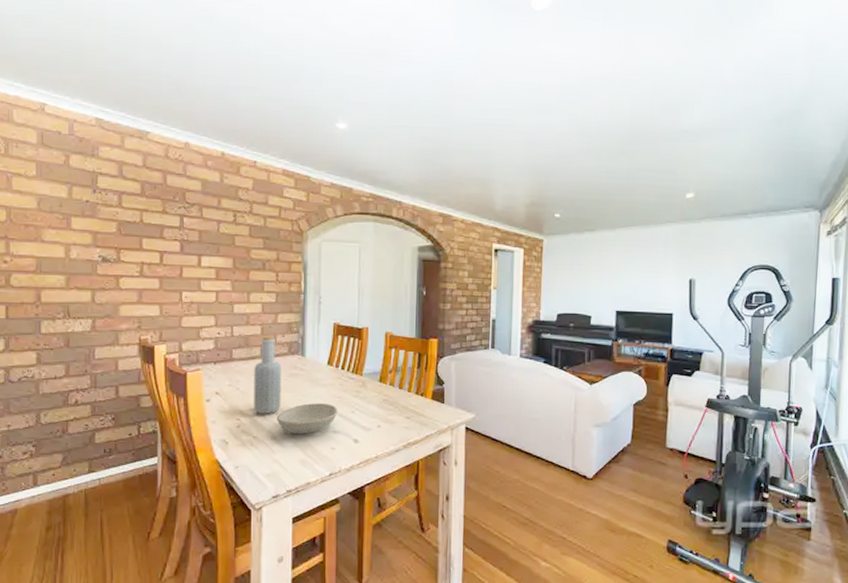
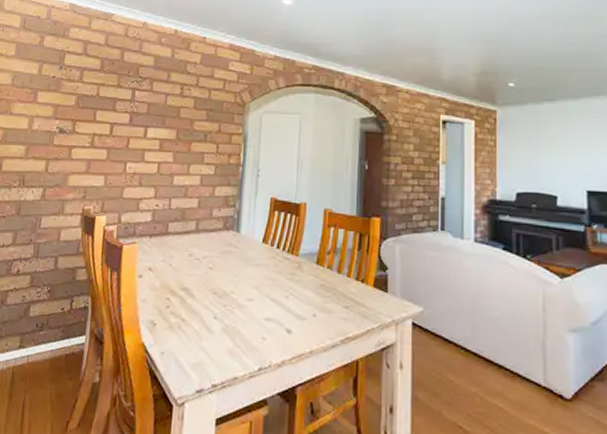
bottle: present [254,335,282,414] -> none [184,208,216,295]
bowl: present [276,403,338,435] -> none [206,284,272,320]

